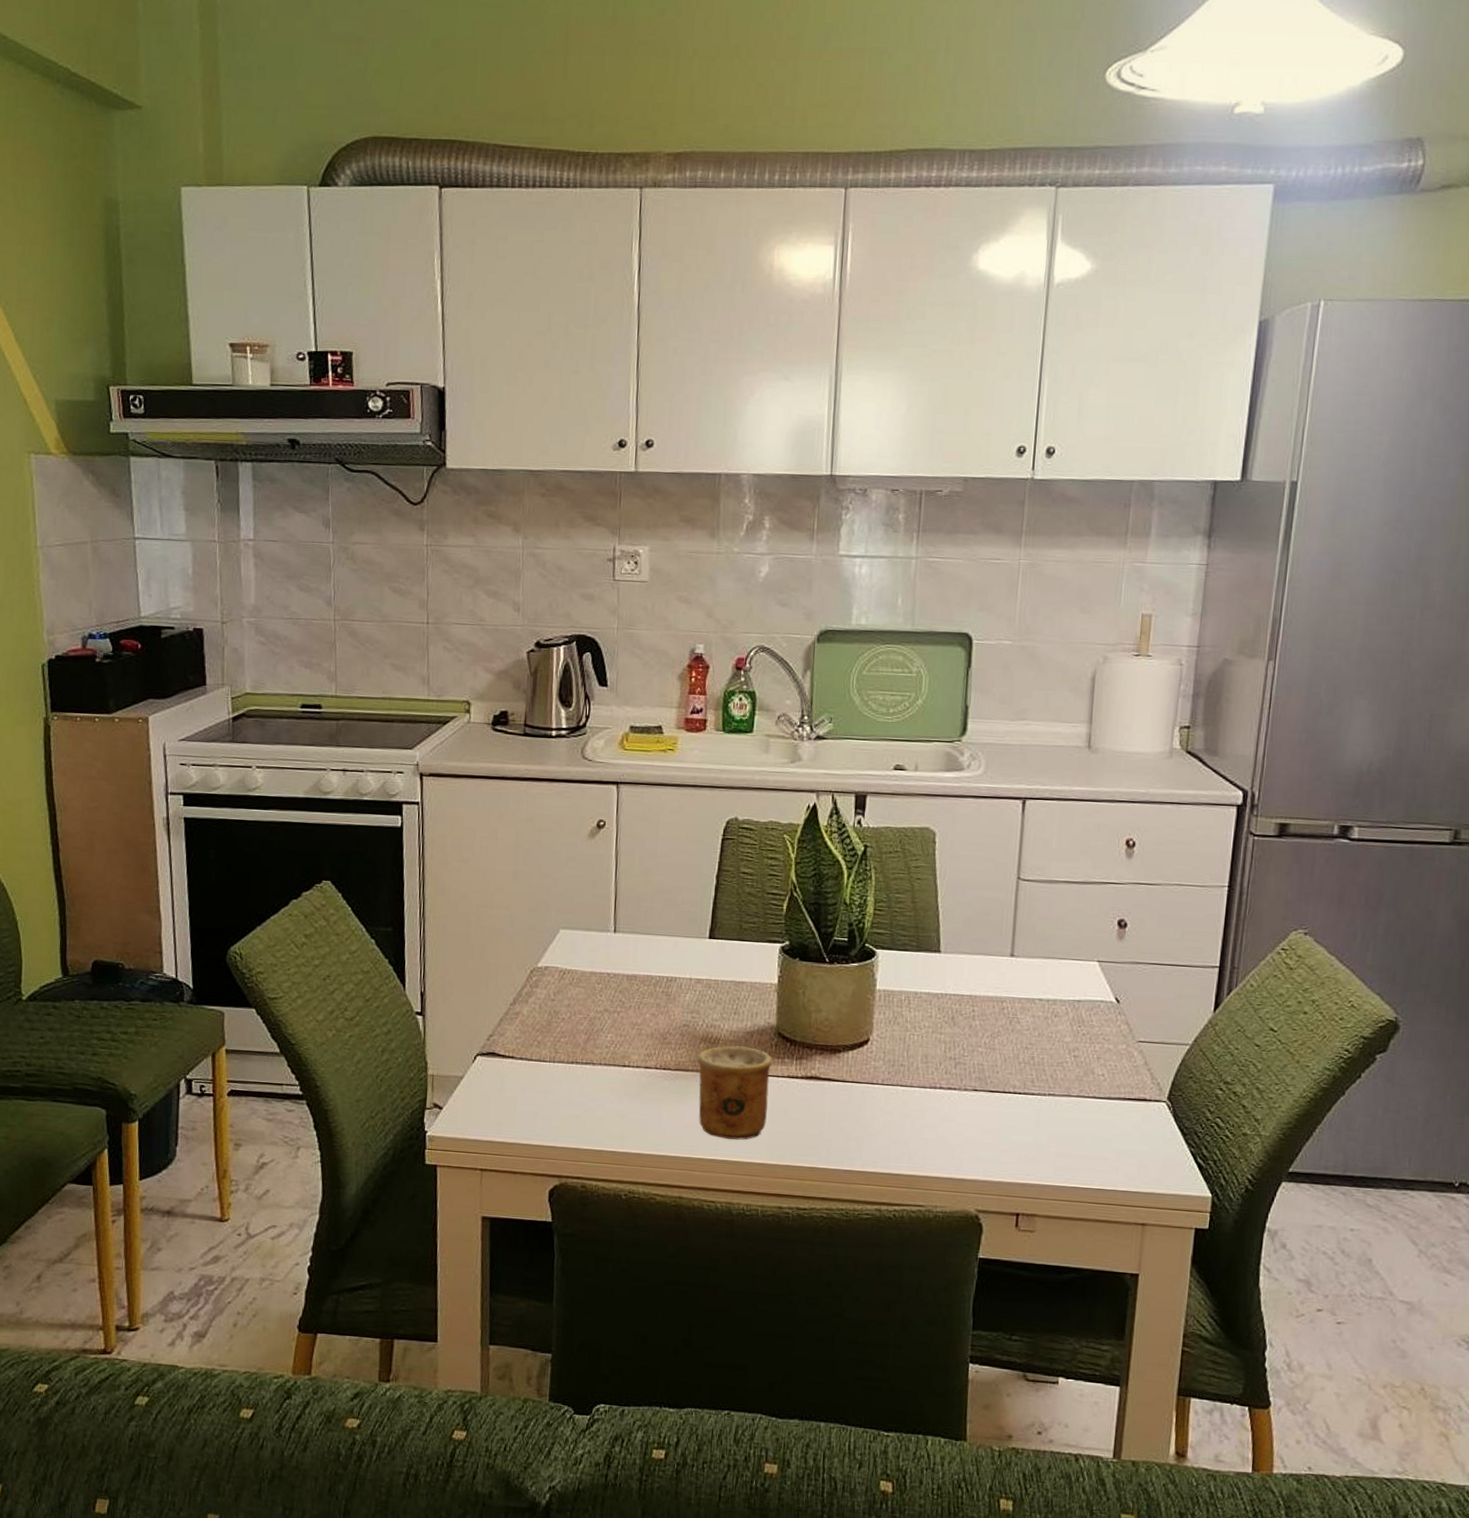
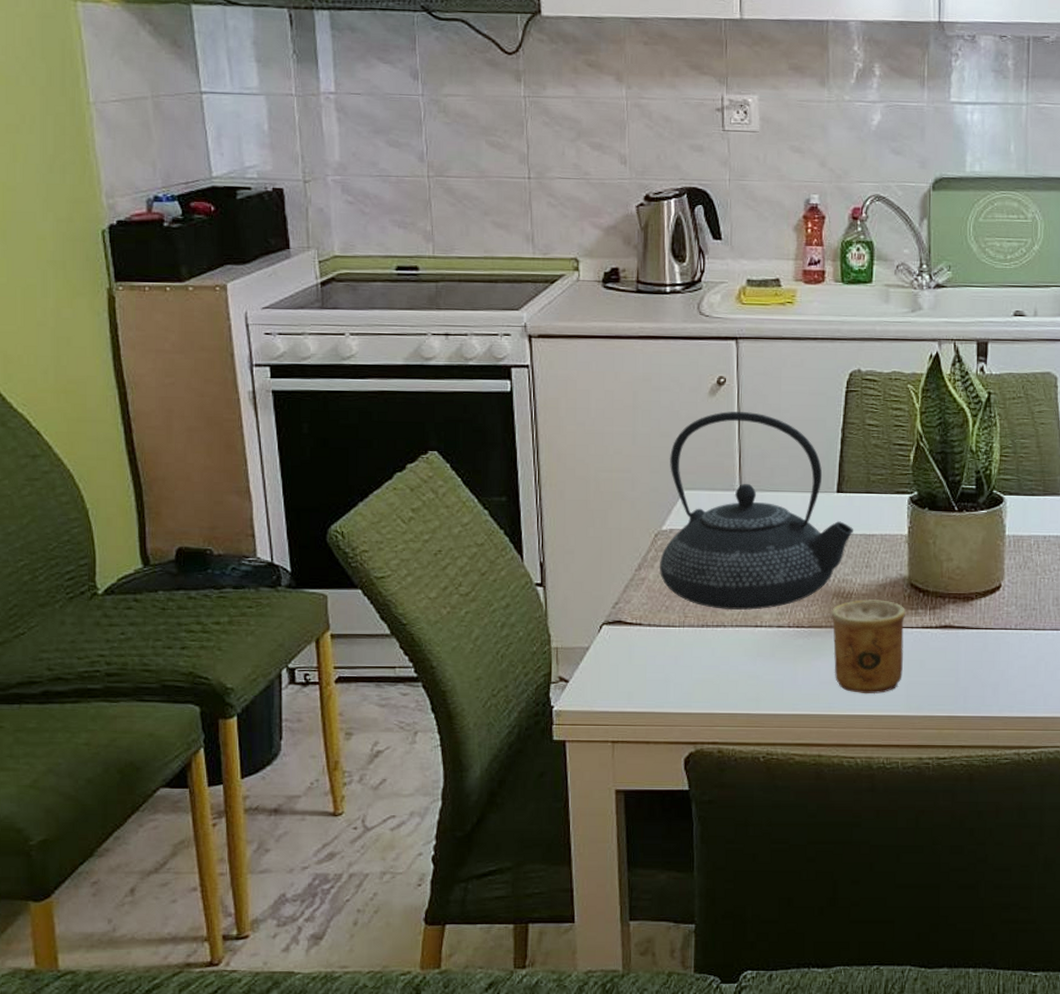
teapot: none [533,854,724,1050] -> present [660,411,853,611]

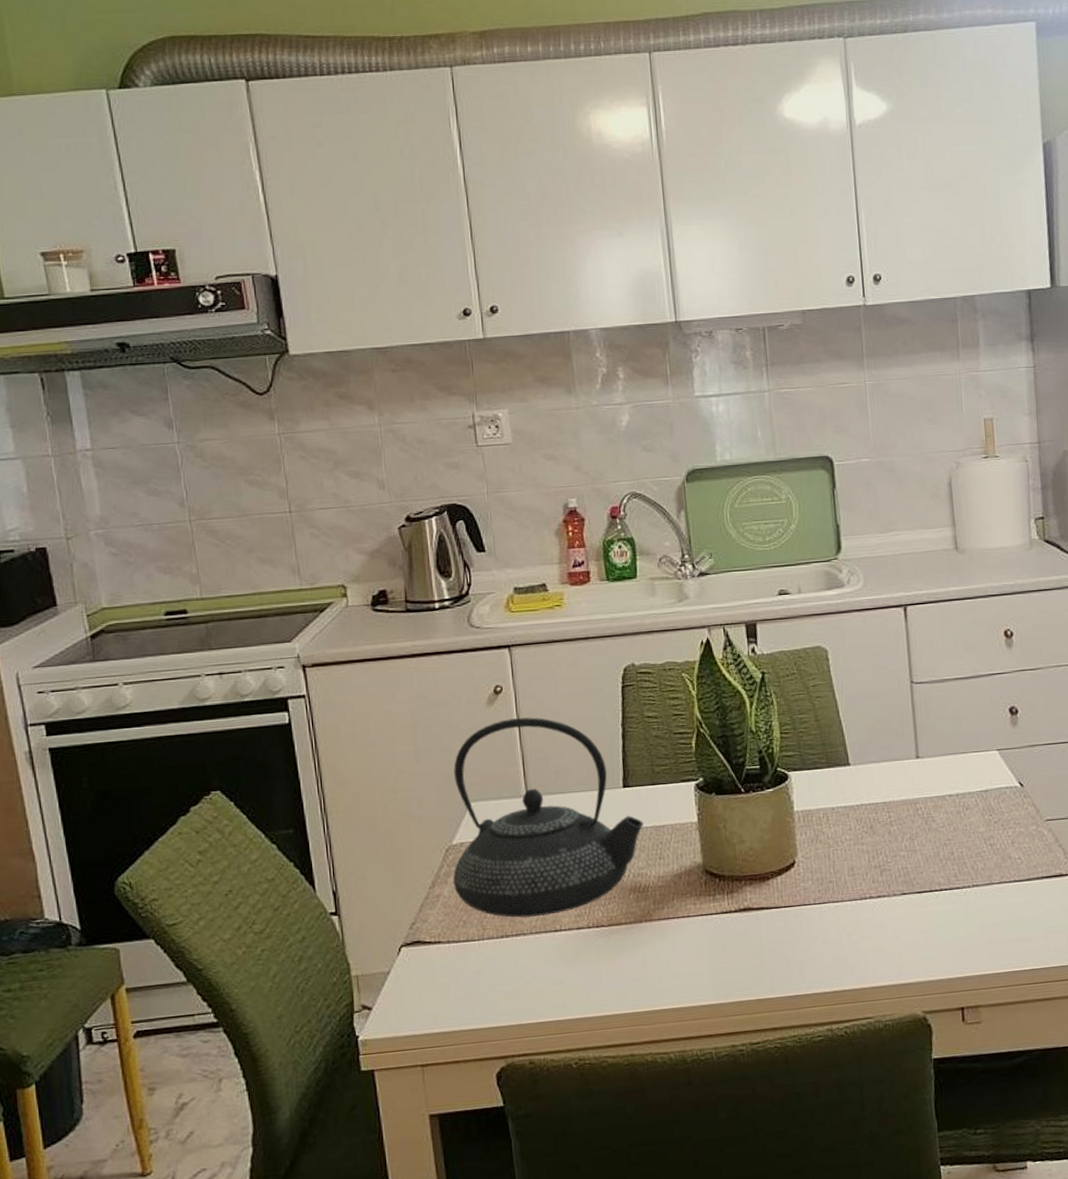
cup: present [831,599,905,694] -> none [629,889,707,987]

